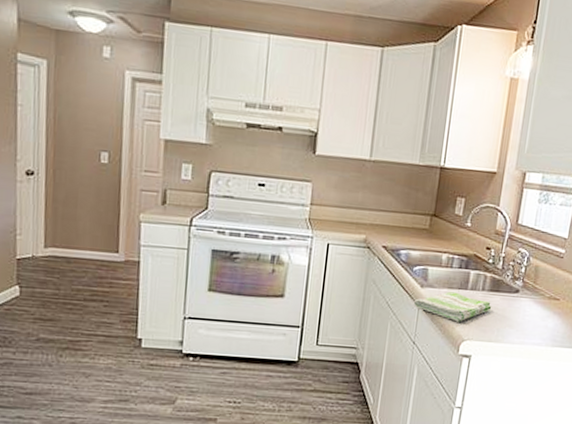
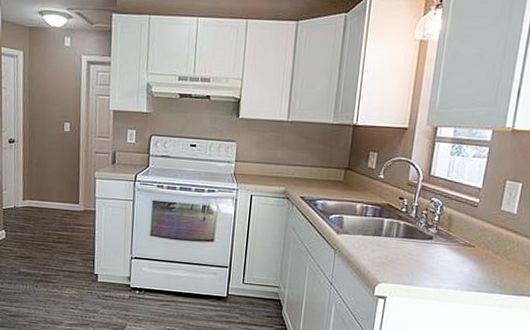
dish towel: present [413,291,492,322] -> none [330,238,406,266]

